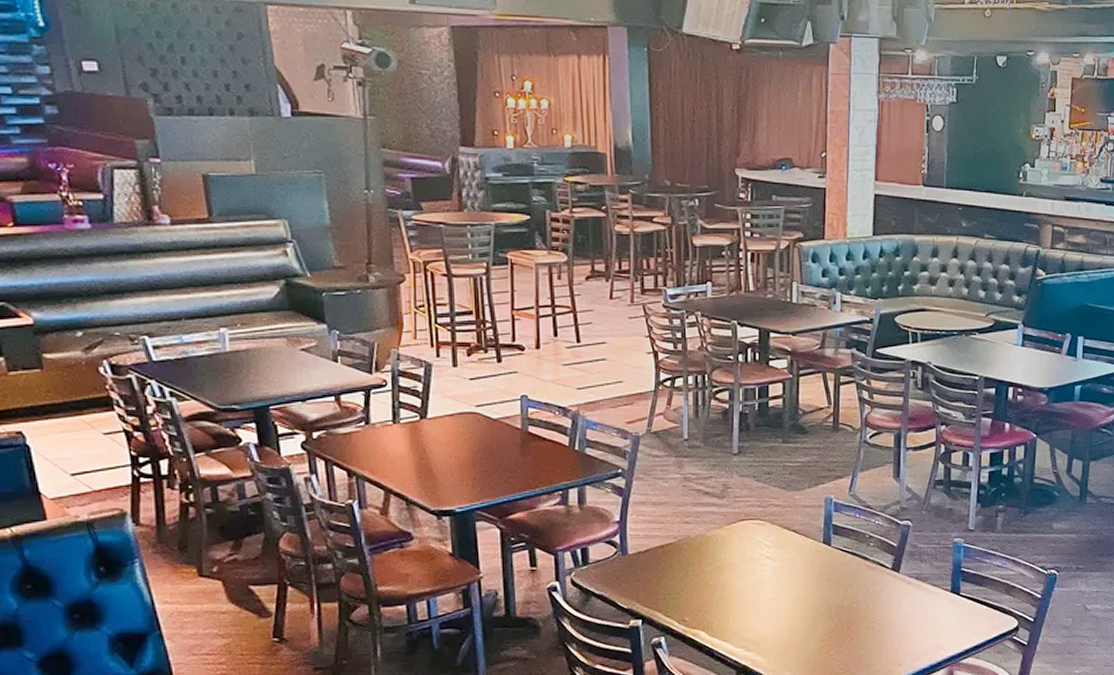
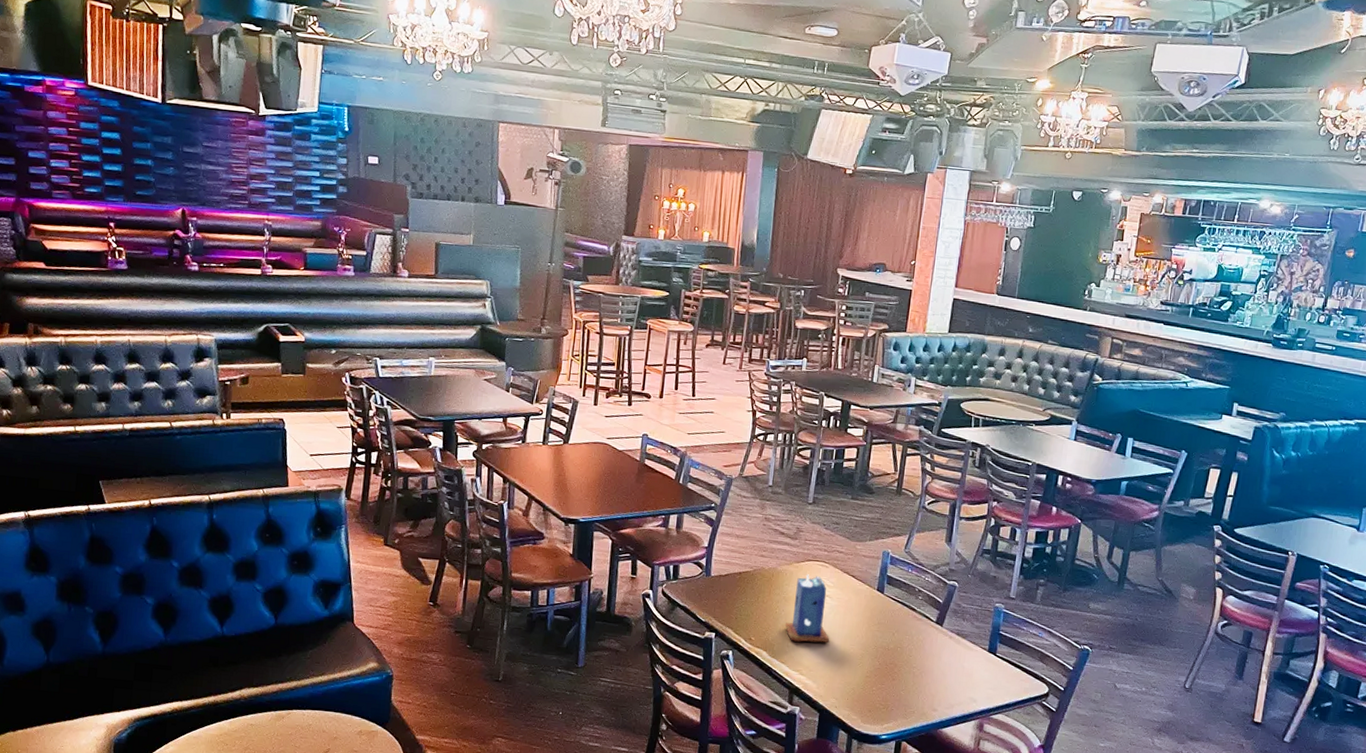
candle: none [722,536,776,615] -> present [785,574,830,643]

